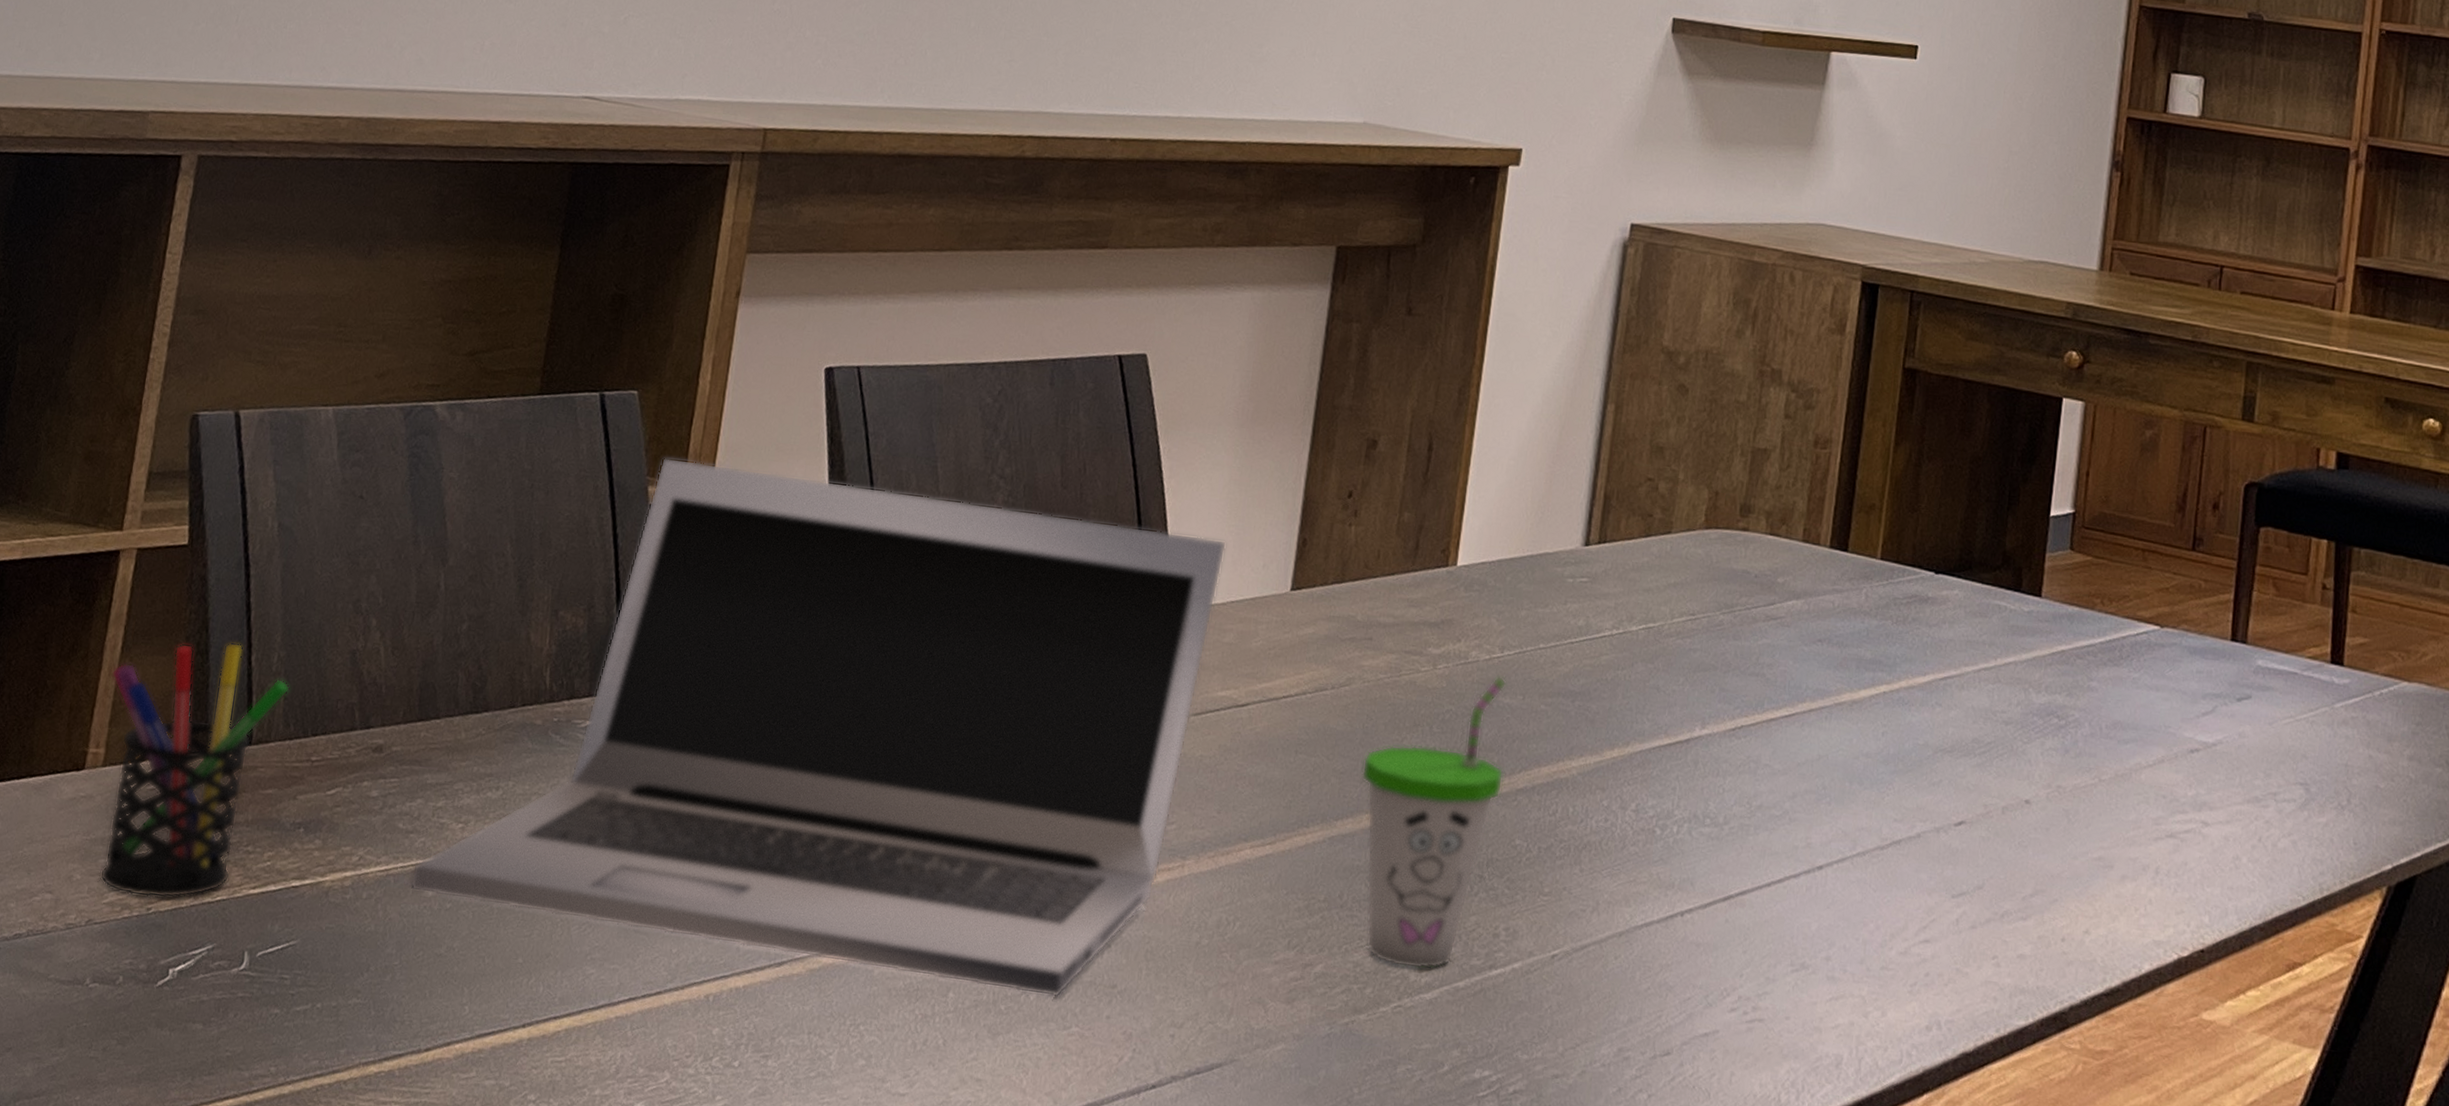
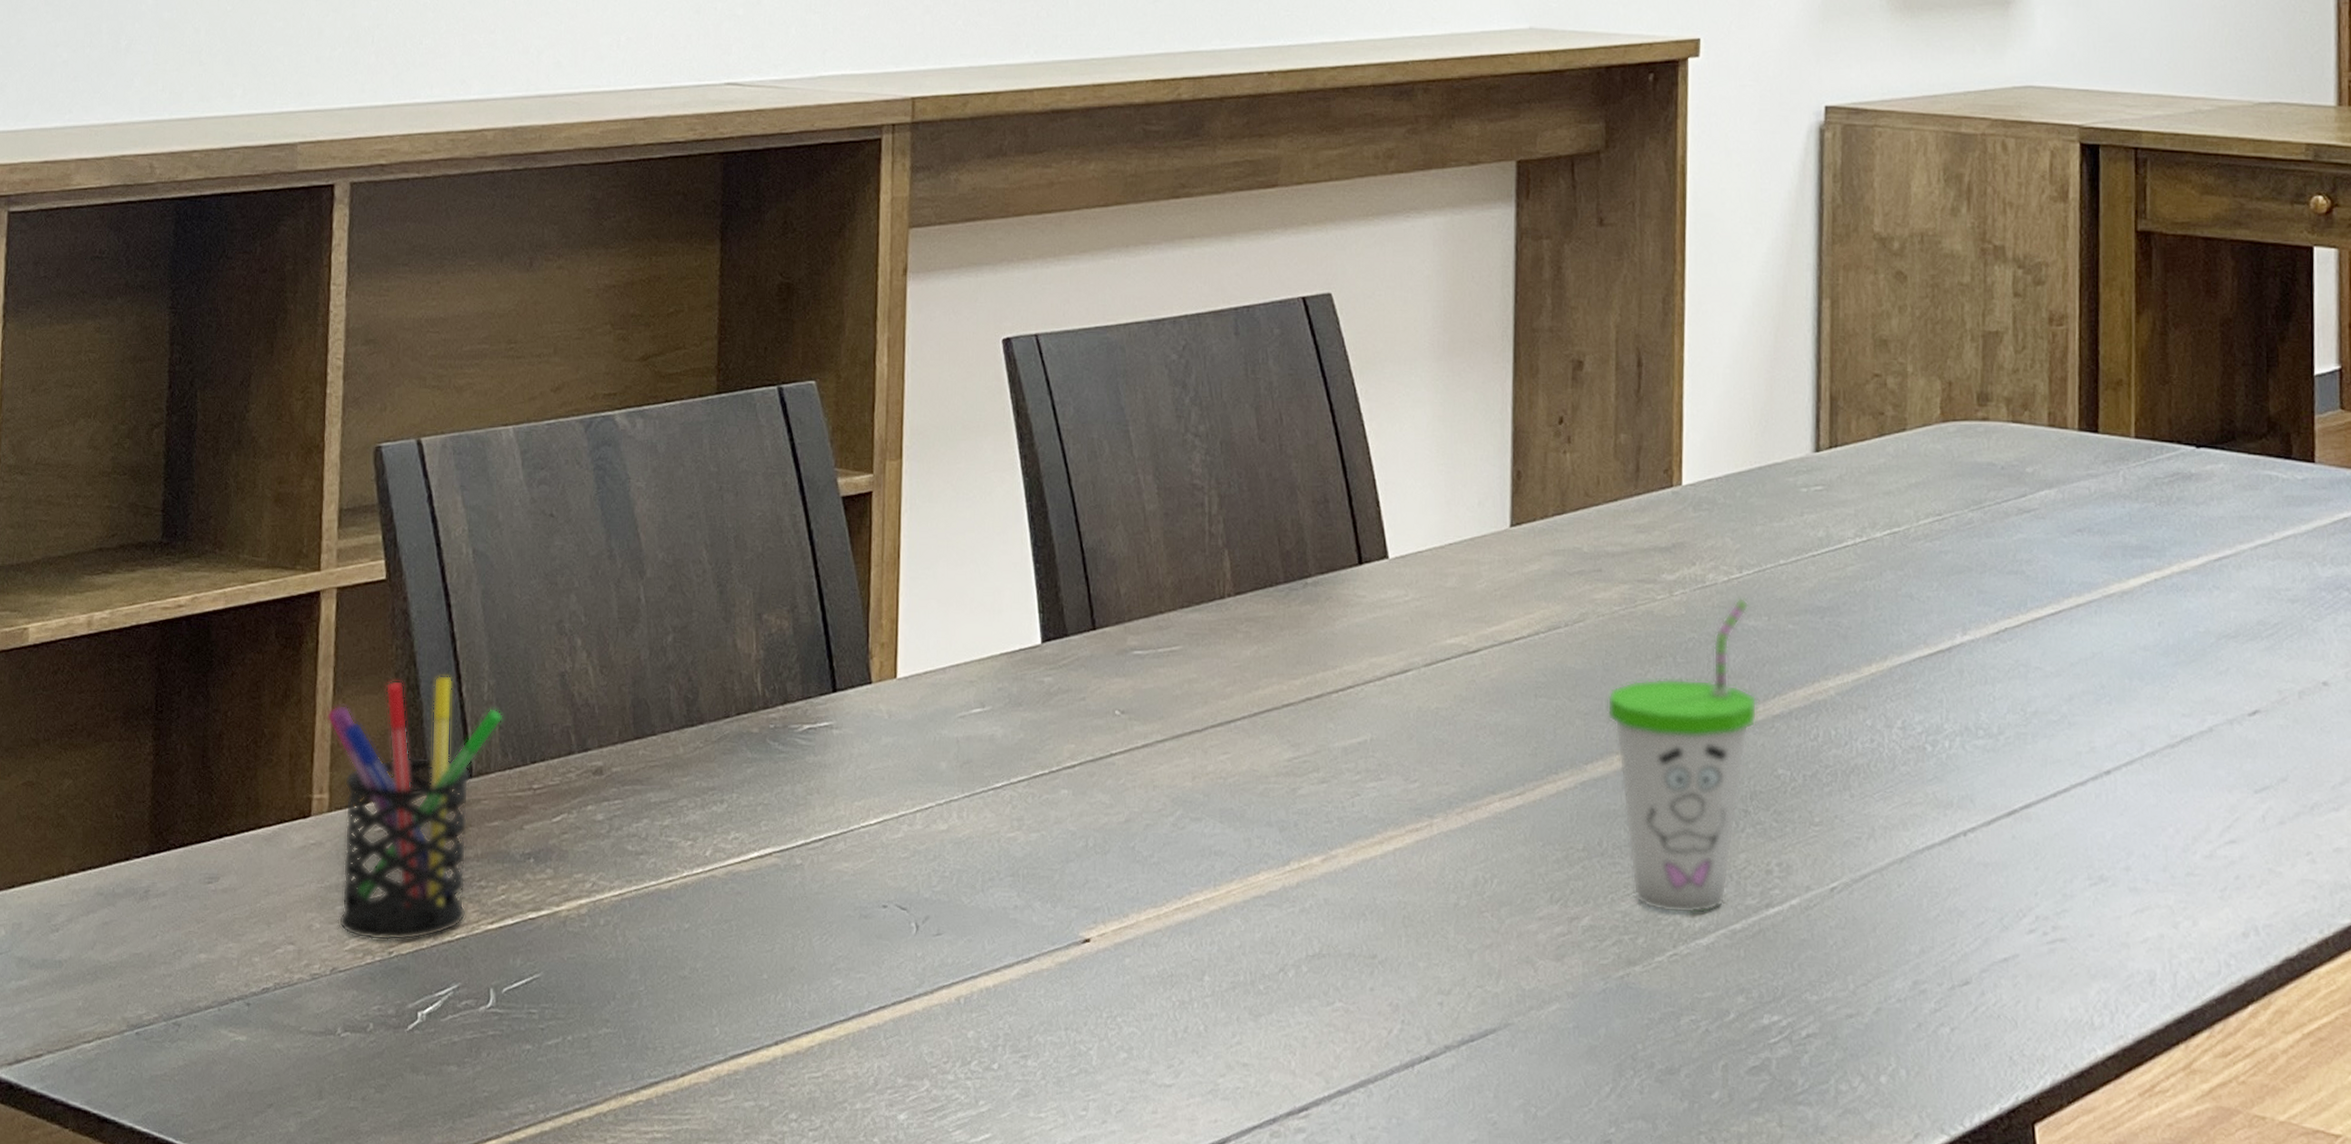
laptop: present [410,457,1227,998] -> none [646,446,1438,973]

